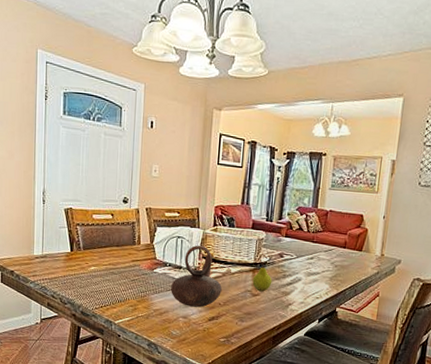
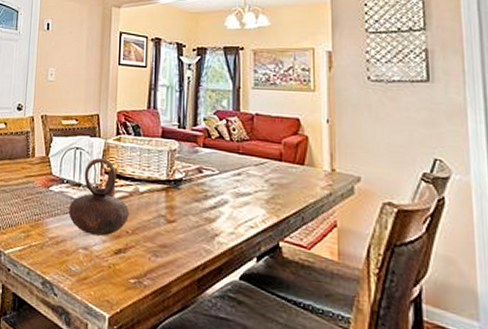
fruit: present [252,260,272,292] -> none [166,176,191,218]

